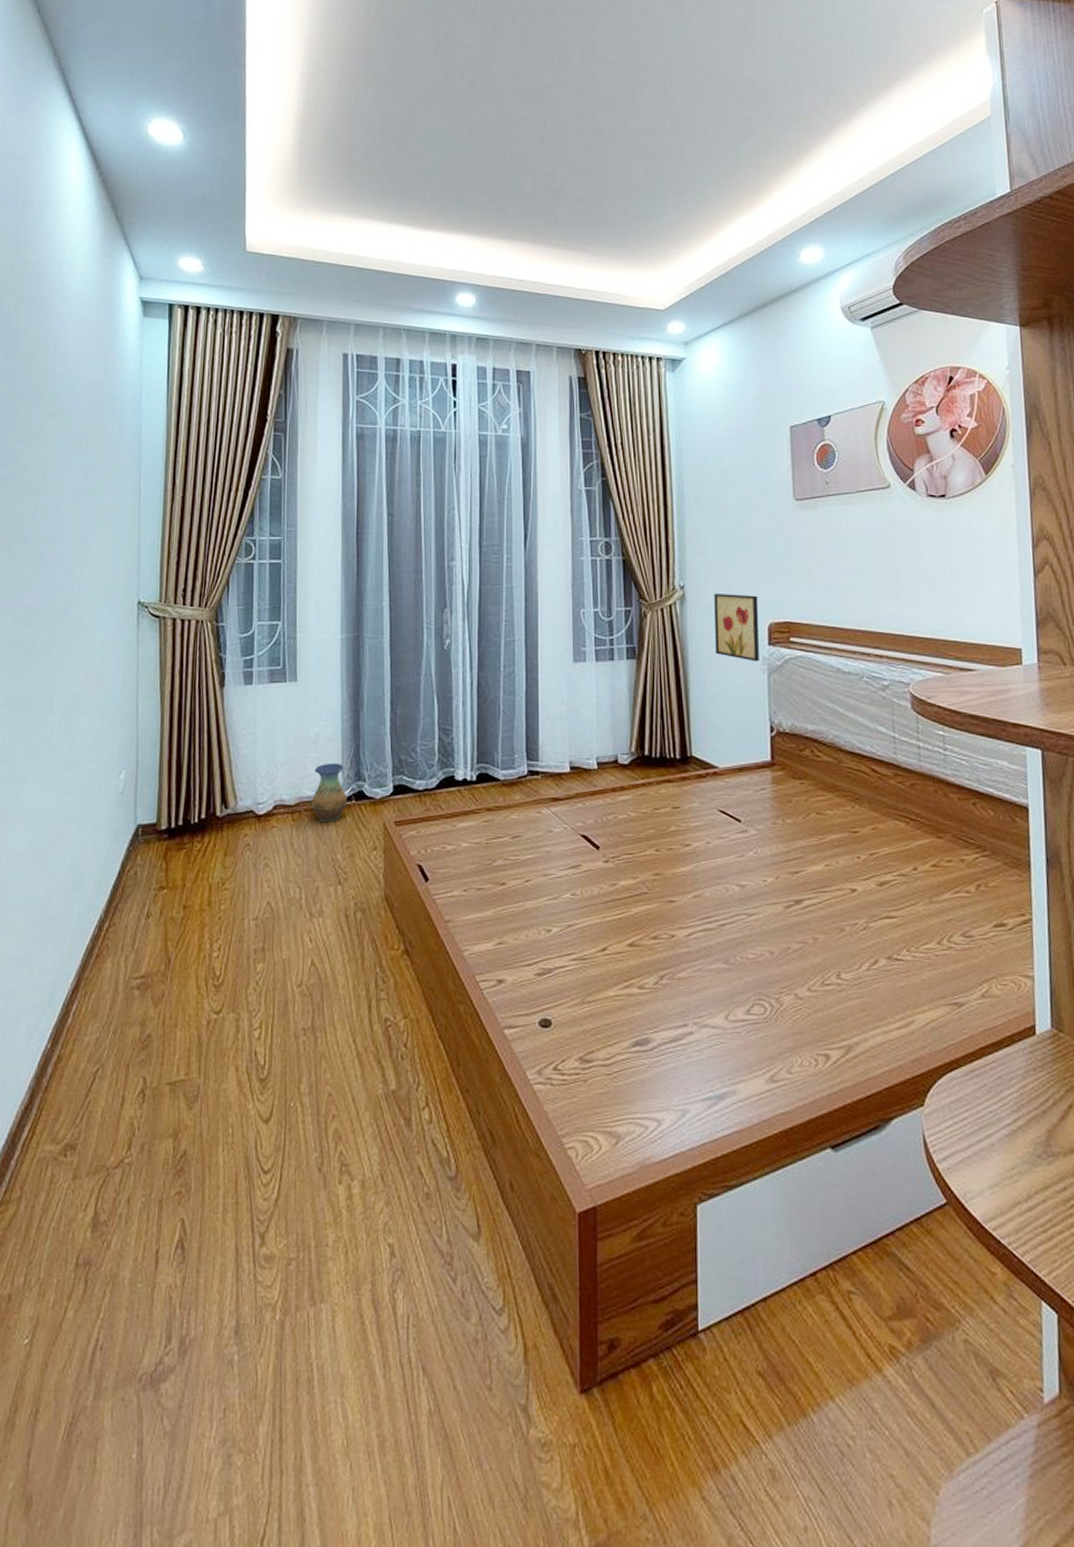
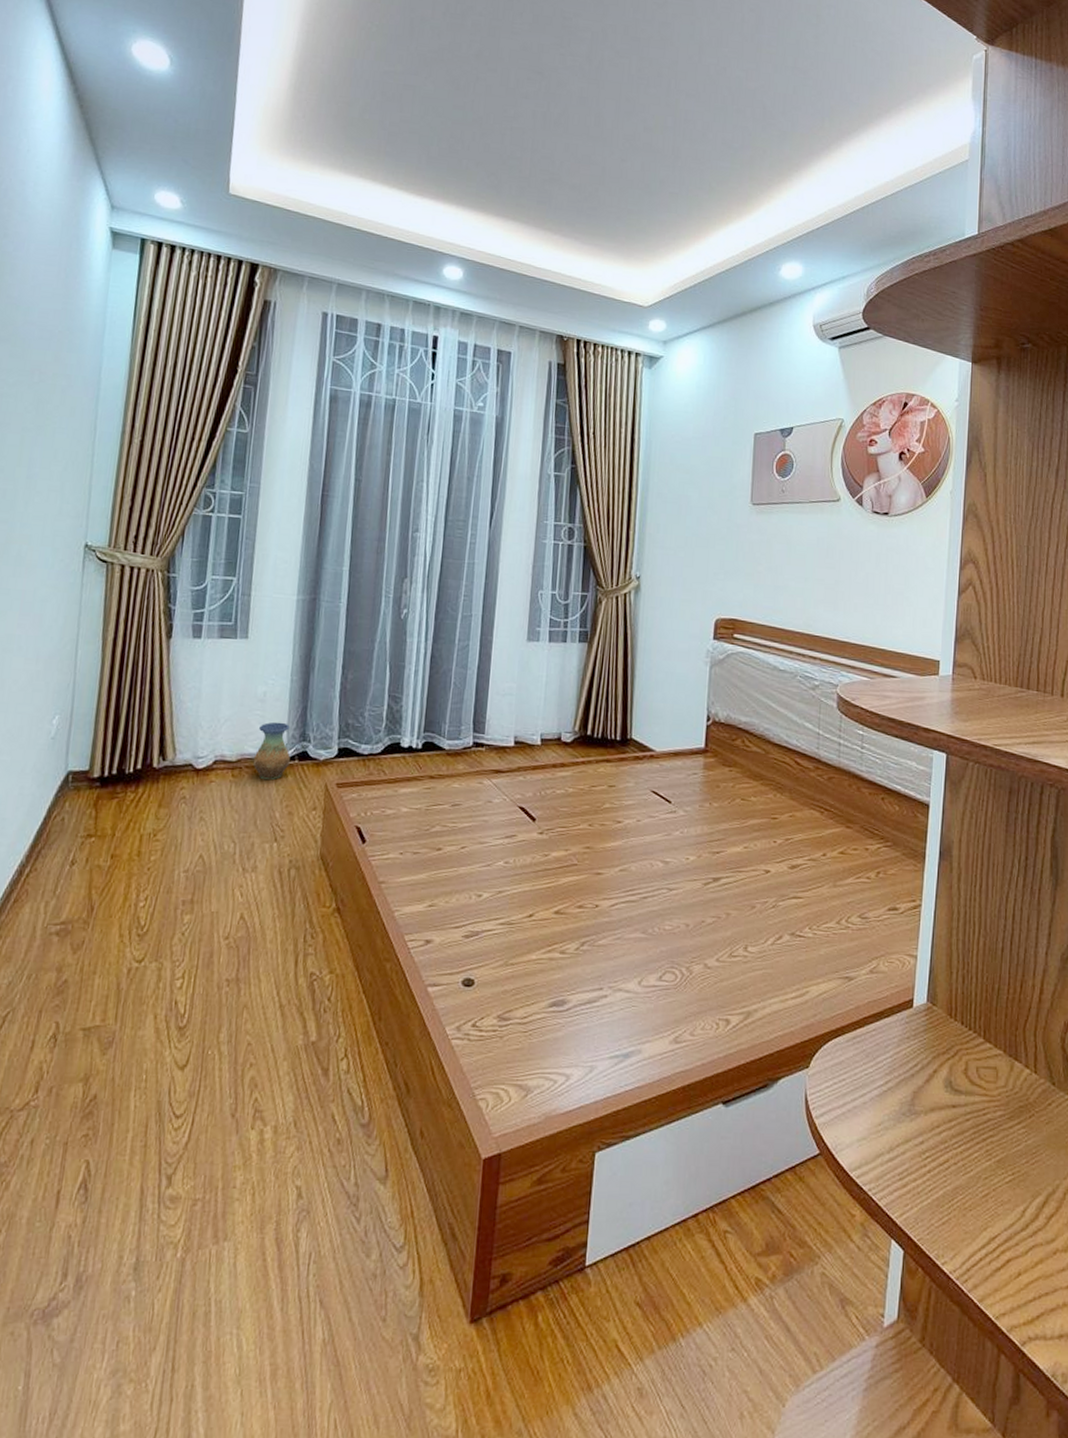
wall art: present [714,593,760,662] -> none [664,586,708,654]

